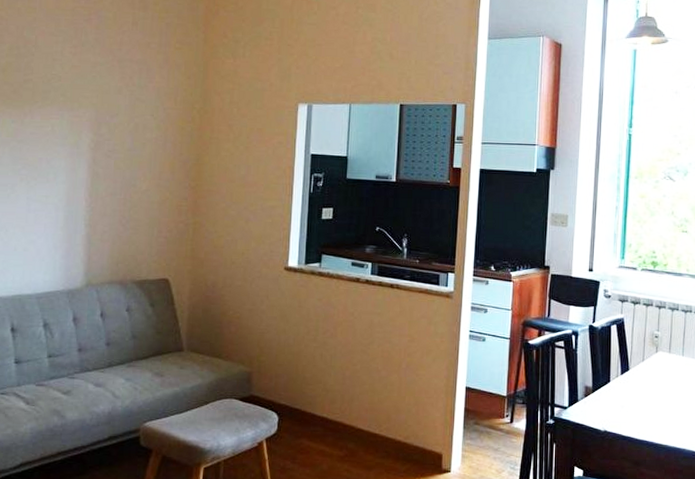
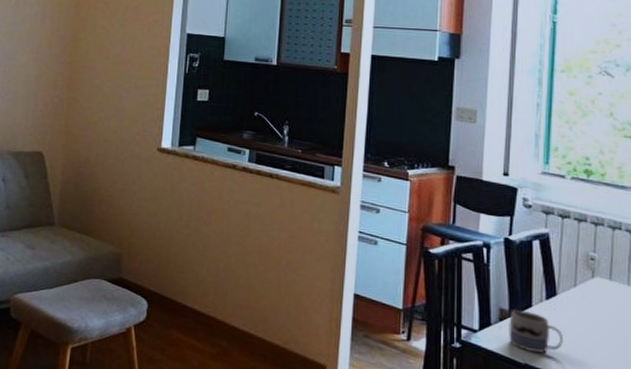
mug: none [592,385,633,420] -> present [509,310,563,353]

